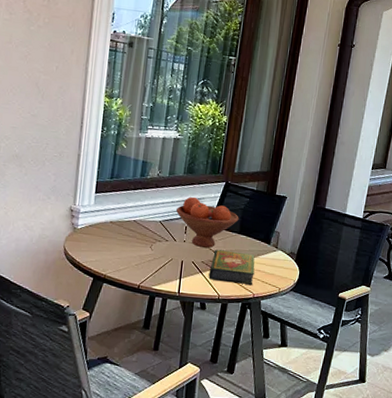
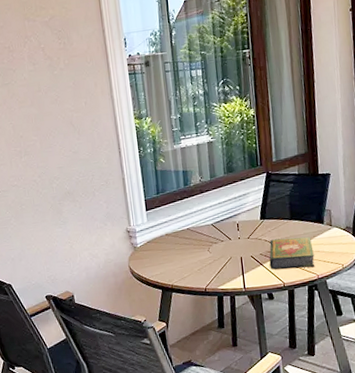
fruit bowl: present [176,197,239,249] -> none [225,193,288,241]

